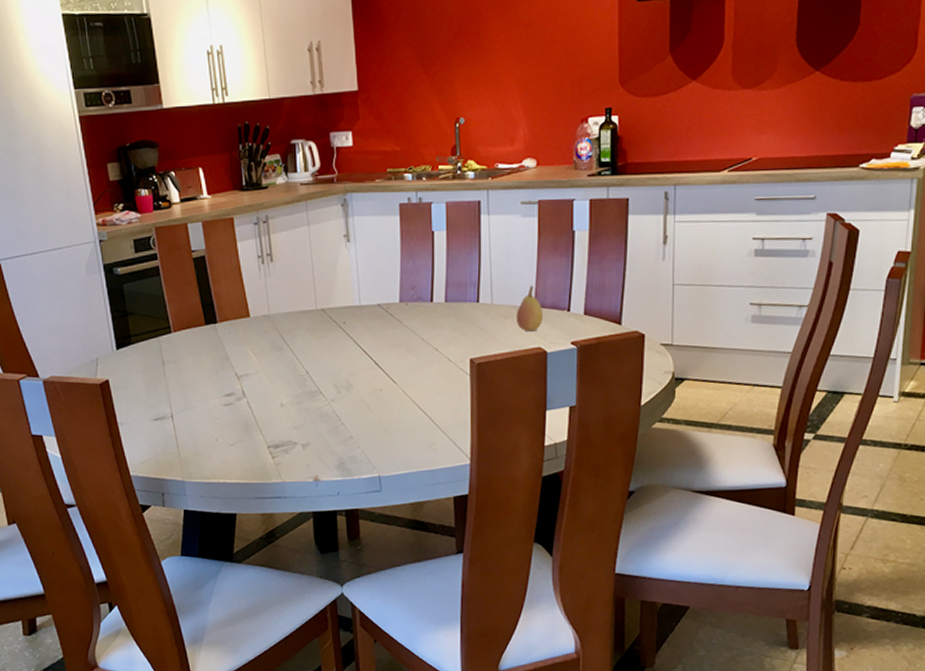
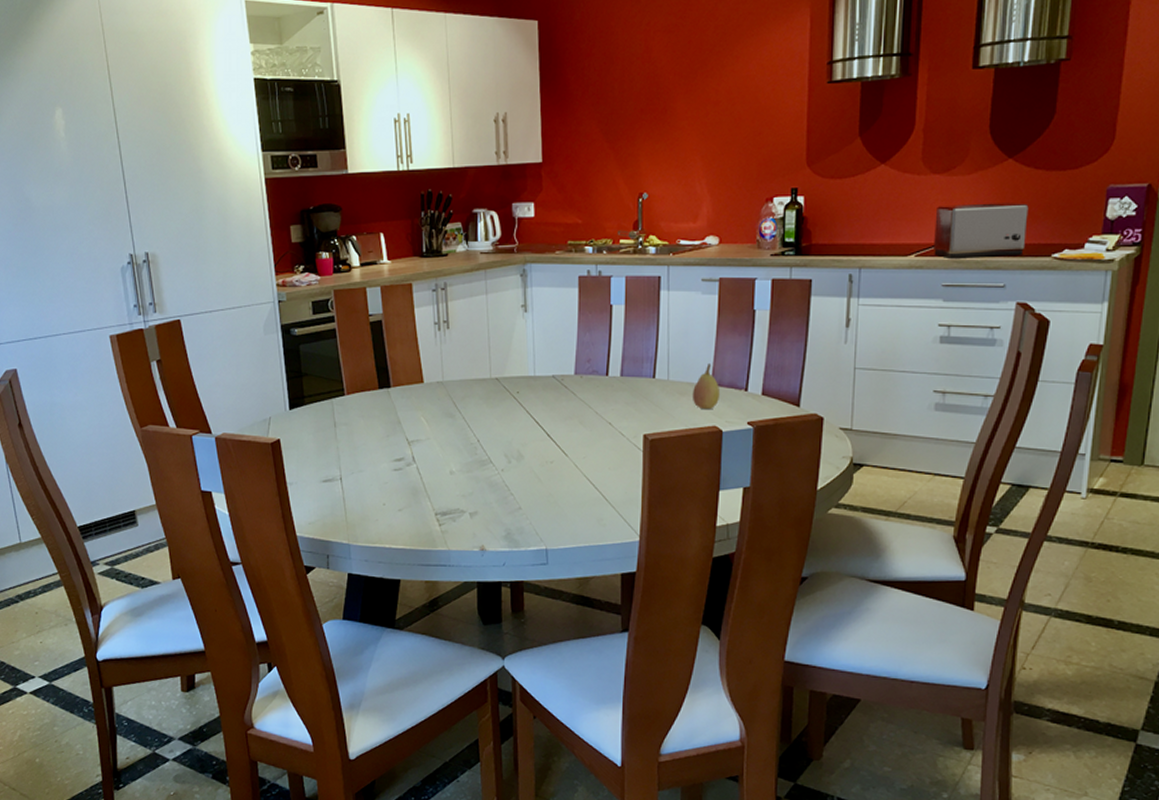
toaster: none [746,115,836,173] -> present [934,203,1029,260]

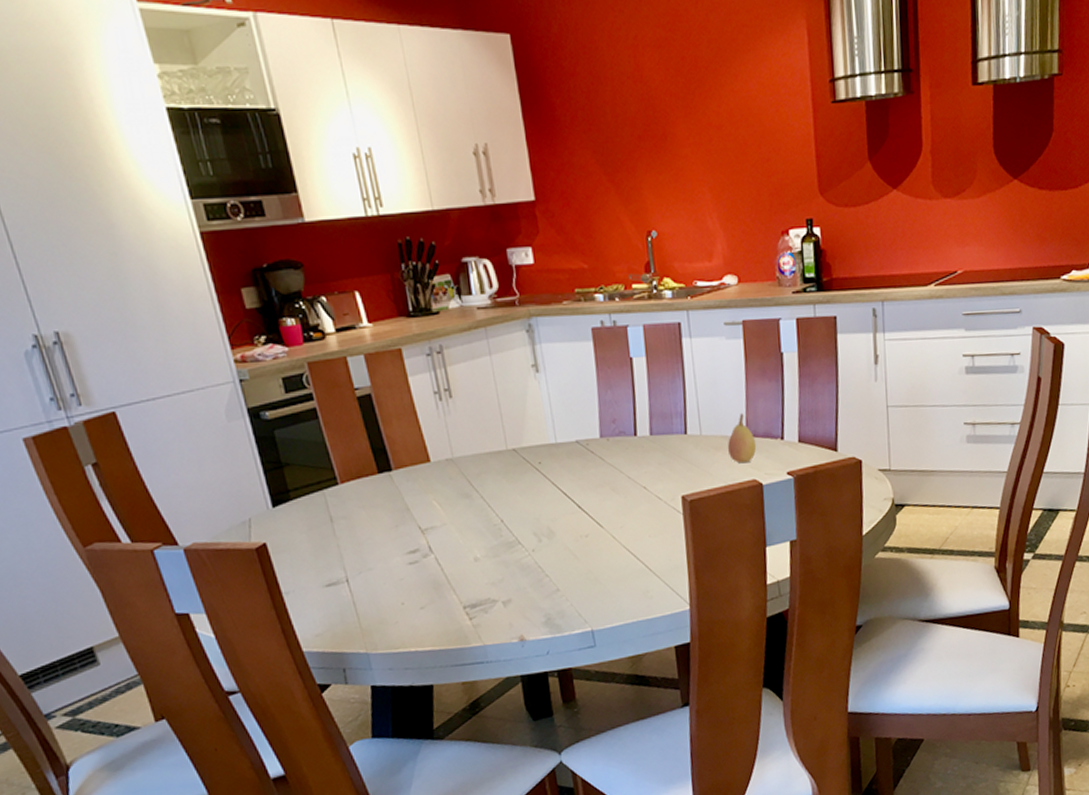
toaster: present [934,203,1029,260] -> none [950,225,1037,287]

